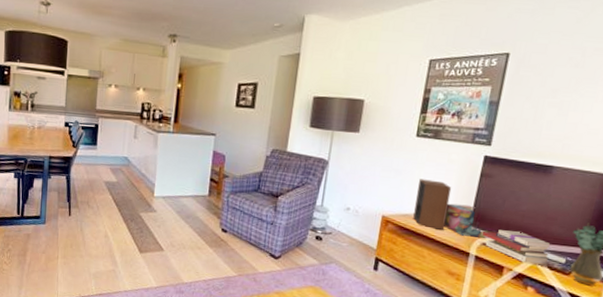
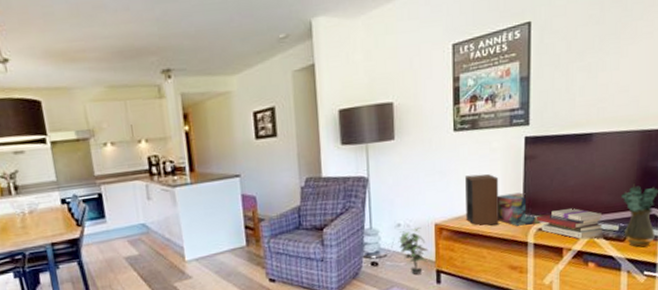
potted plant: none [344,215,372,257] -> present [398,227,429,275]

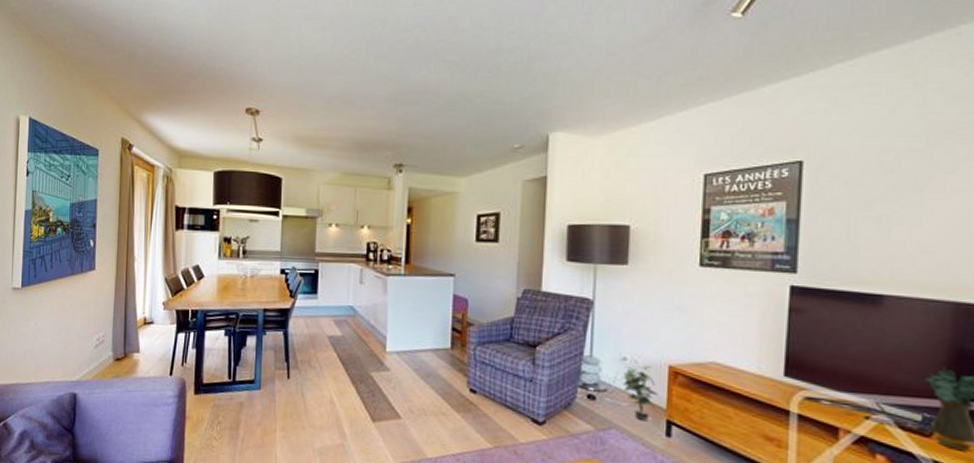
speaker: present [465,174,499,226] -> none [709,318,754,383]
decorative box: present [498,192,541,226] -> none [750,347,809,391]
books: present [536,208,604,240] -> none [802,379,899,426]

